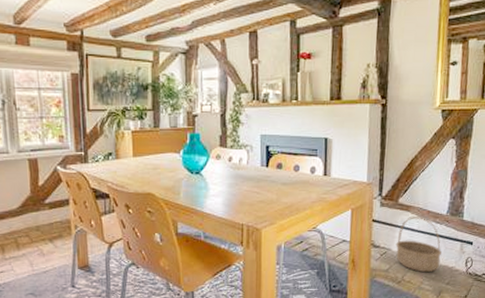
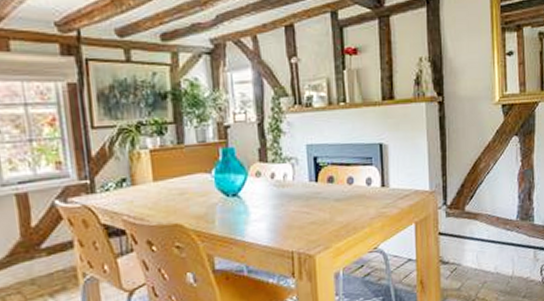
basket: present [395,215,442,272] -> none [466,223,515,287]

